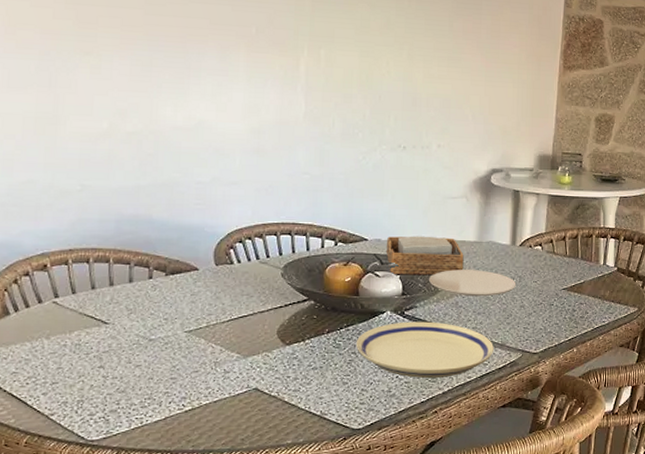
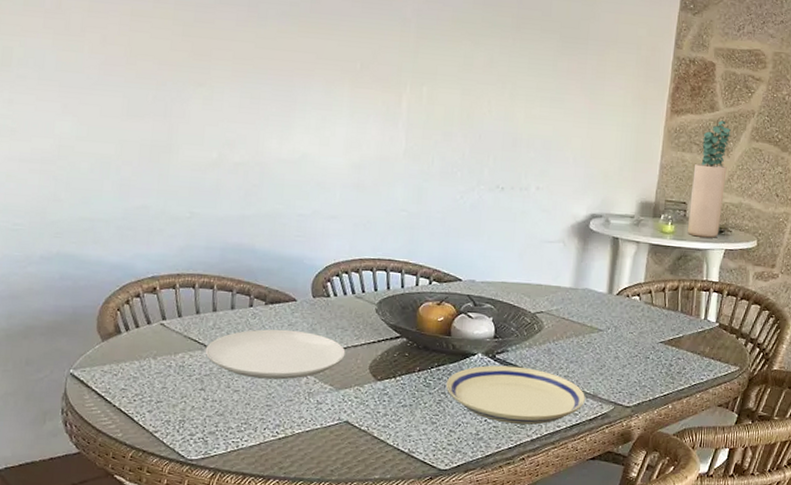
plate: none [102,300,252,351] -> present [205,329,346,380]
napkin holder: present [385,236,464,276] -> none [479,278,559,320]
plate: present [429,269,517,297] -> none [522,315,612,345]
vase: none [583,71,620,187] -> present [687,117,731,238]

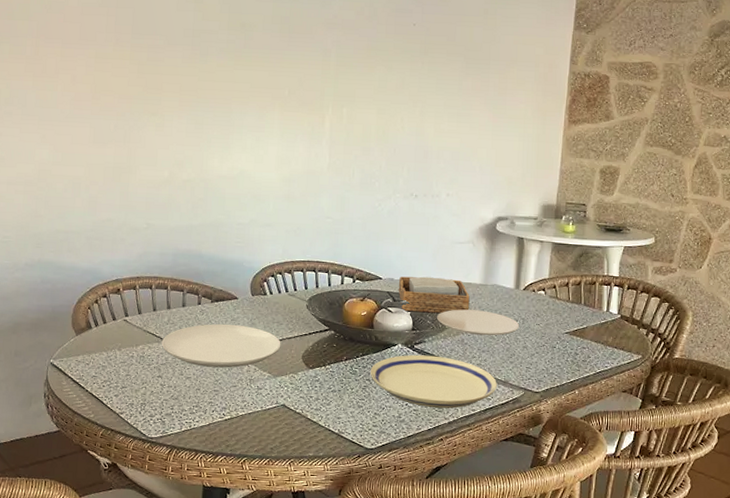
napkin holder: none [479,278,559,320] -> present [398,276,470,314]
plate: none [522,315,612,345] -> present [437,309,520,336]
vase: present [687,117,731,238] -> none [587,125,626,236]

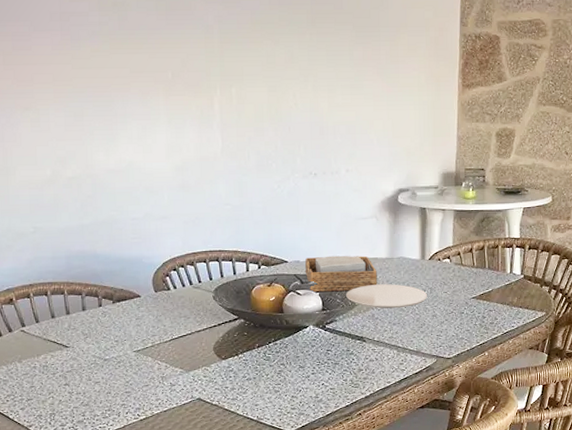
plate: present [161,323,281,368] -> none [64,323,191,370]
plate: present [370,354,497,409] -> none [283,333,410,385]

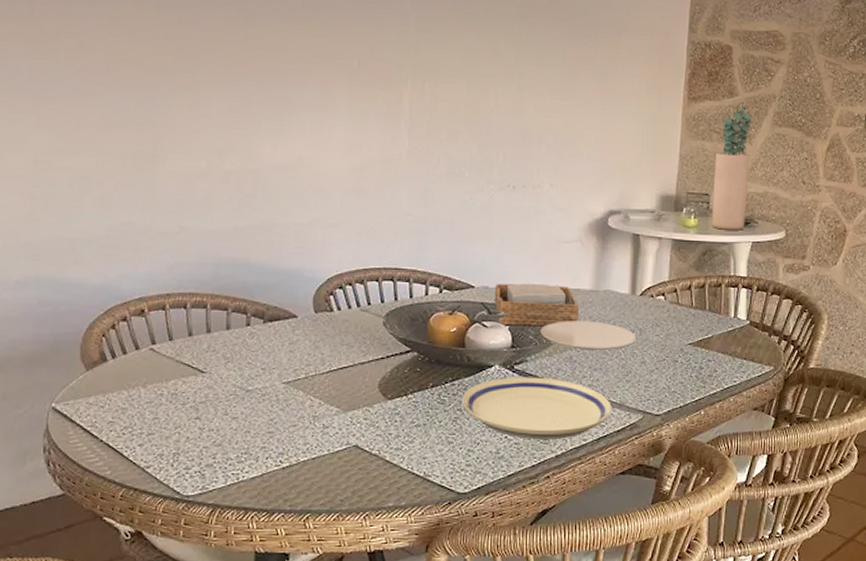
plate: none [283,333,410,385] -> present [461,377,611,439]
vase: none [487,86,519,199] -> present [711,102,752,231]

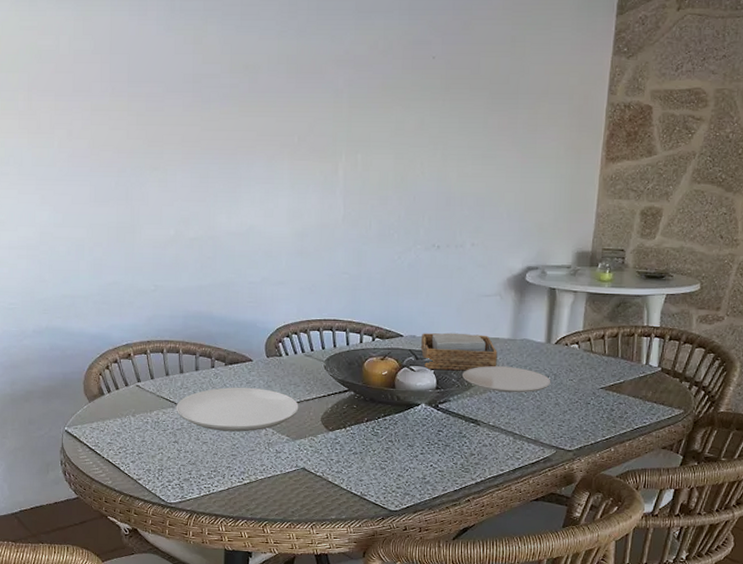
plate: none [199,348,352,404] -> present [176,387,299,432]
plate: present [461,377,611,439] -> none [392,414,527,469]
vase: present [711,102,752,231] -> none [626,160,670,284]

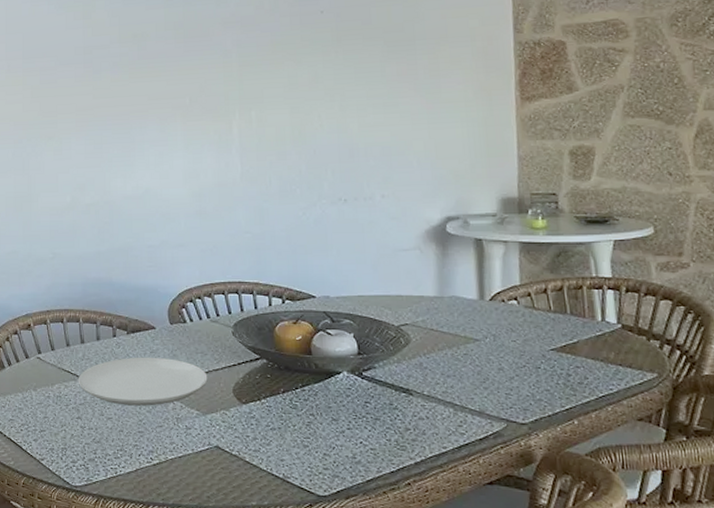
napkin holder: present [420,332,497,371] -> none [335,292,425,334]
plate: present [462,366,551,393] -> none [386,327,491,358]

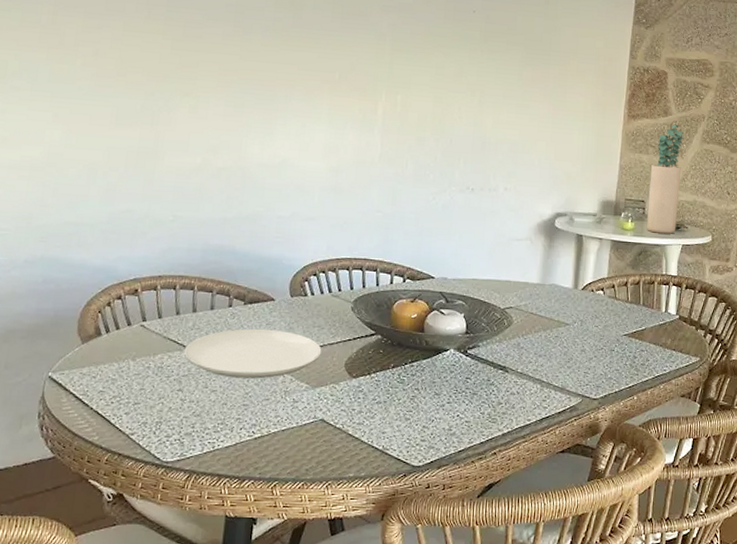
vase: none [559,96,603,230] -> present [646,121,683,234]

